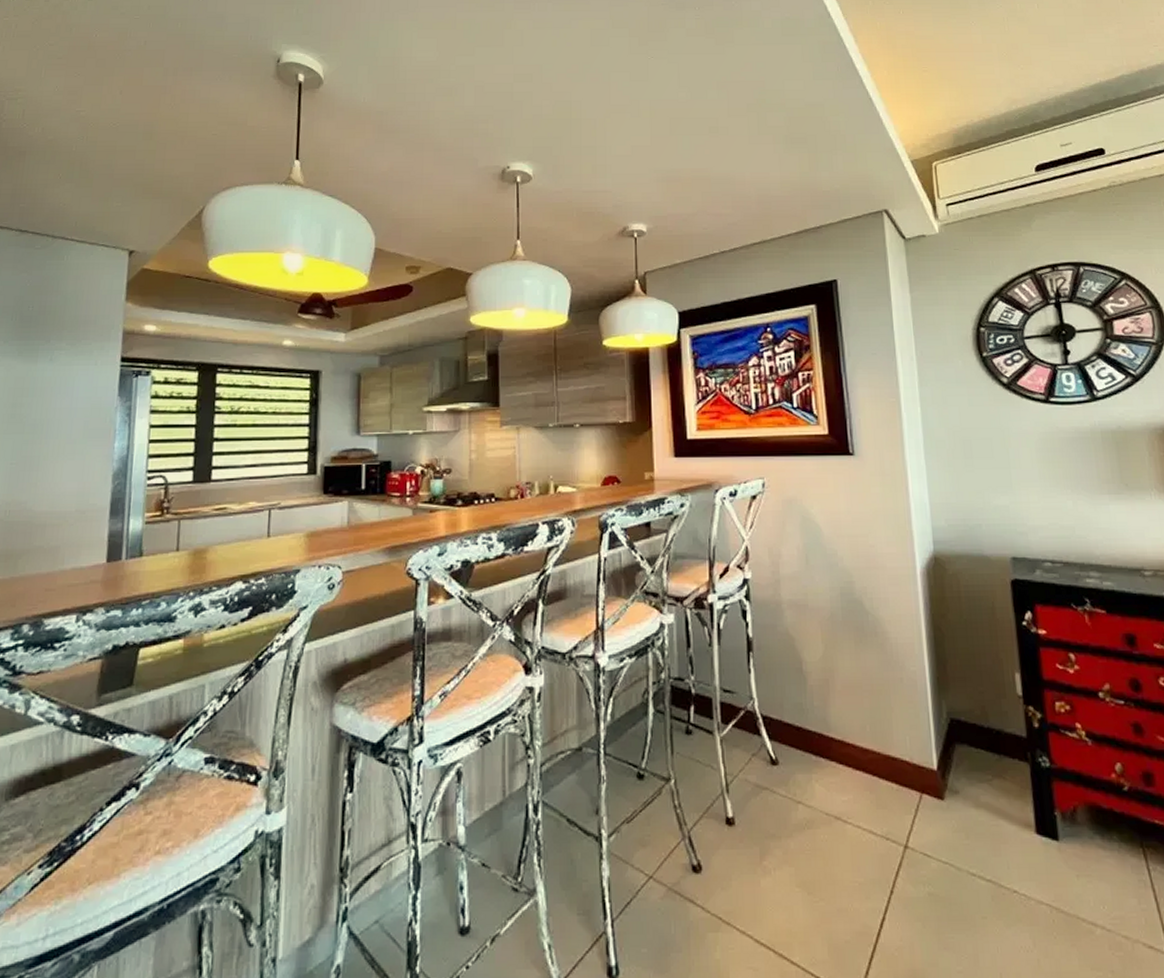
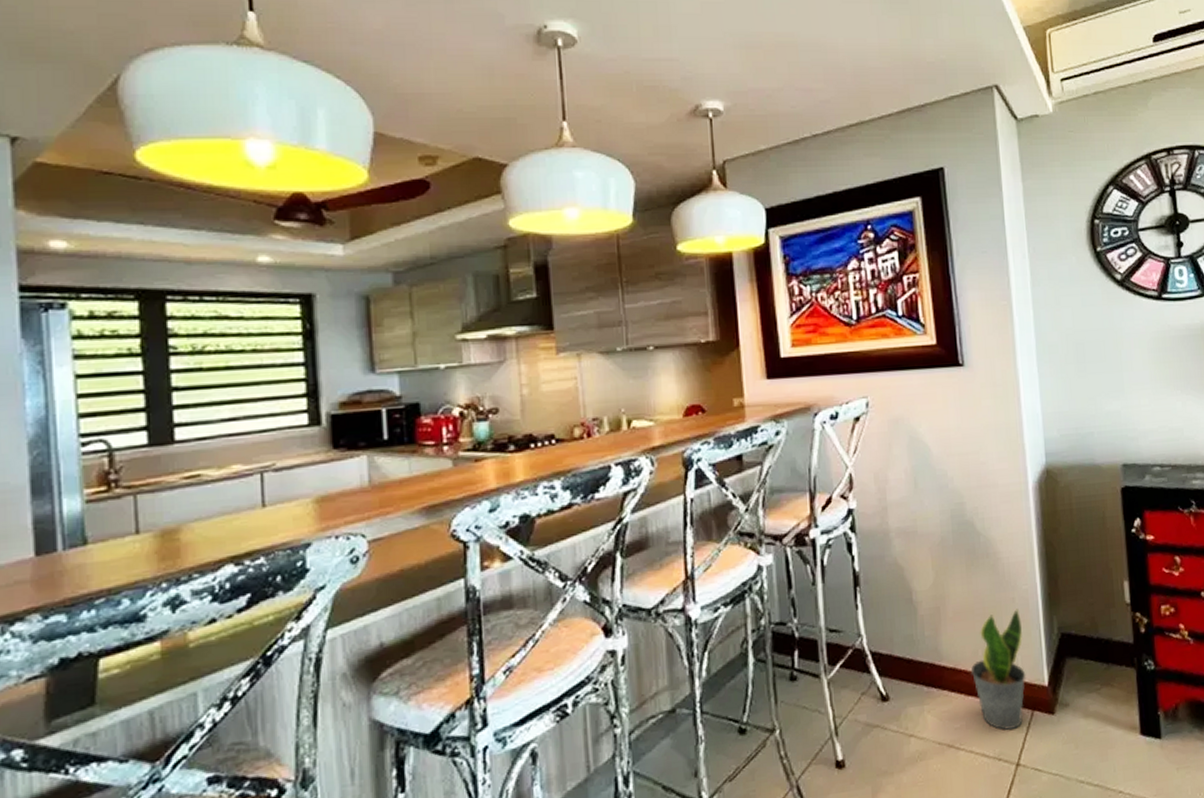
potted plant: none [858,689,915,811] -> present [970,608,1026,730]

